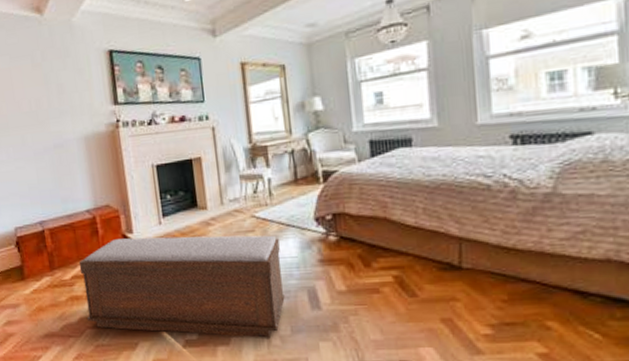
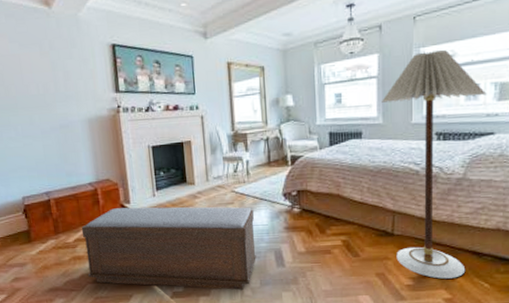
floor lamp: none [435,29,578,327] -> present [382,49,487,279]

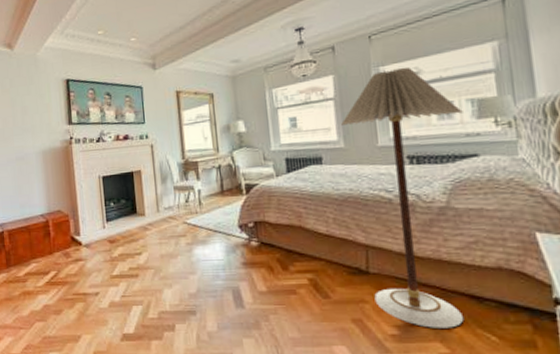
bench: present [81,206,256,290] -> none [32,239,212,334]

